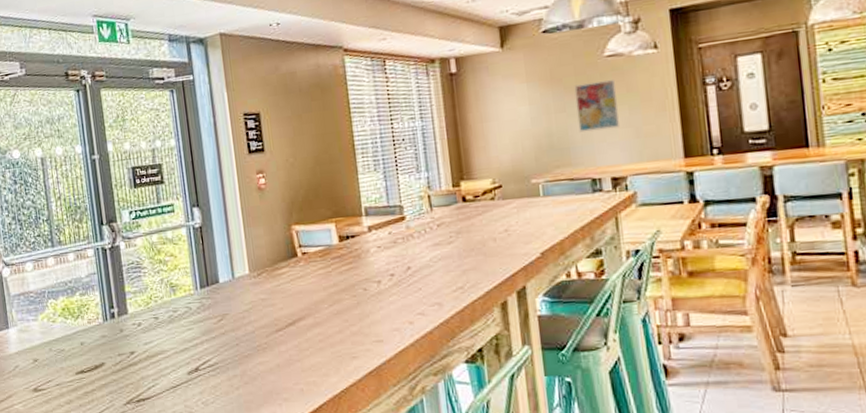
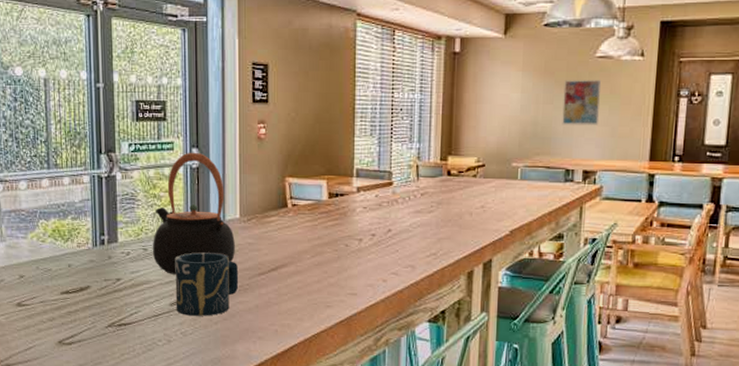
teapot: none [163,211,249,341] -> present [152,152,235,275]
cup: none [187,313,256,383] -> present [175,252,238,316]

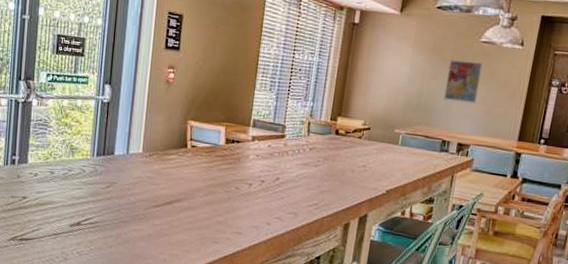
teapot: present [152,152,235,275] -> none [58,87,136,199]
cup: present [175,252,238,316] -> none [75,180,136,240]

